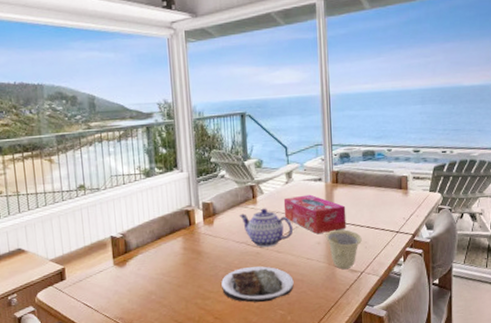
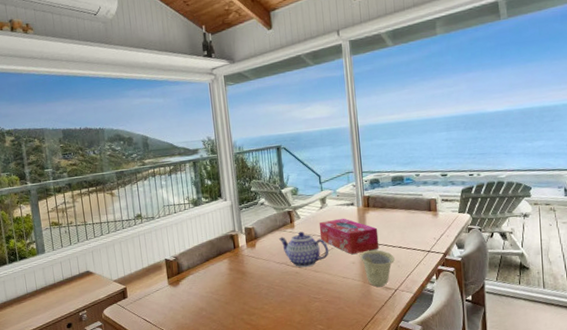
plate: present [221,266,294,303] -> none [264,284,332,318]

